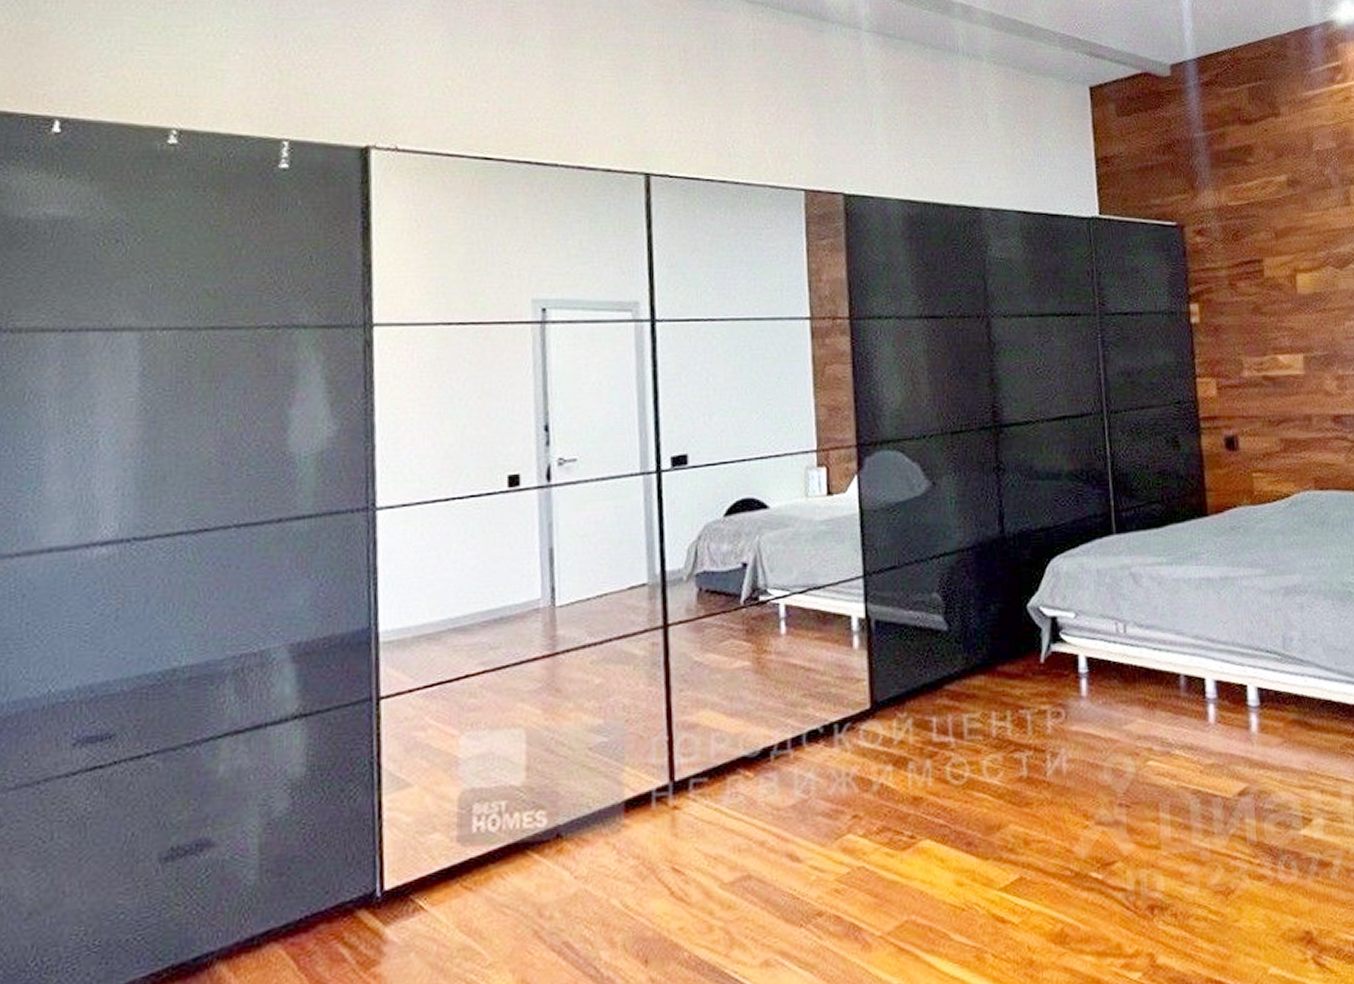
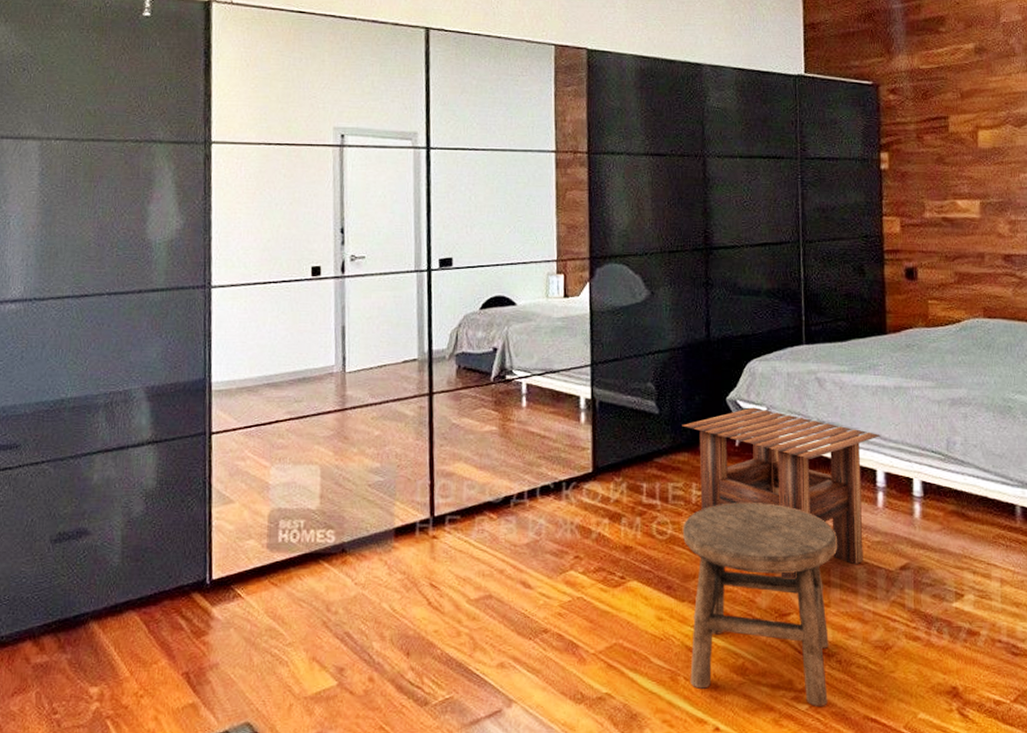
side table: none [976,613,1209,820] -> present [682,407,882,579]
stool: none [983,729,1166,973] -> present [683,502,838,706]

